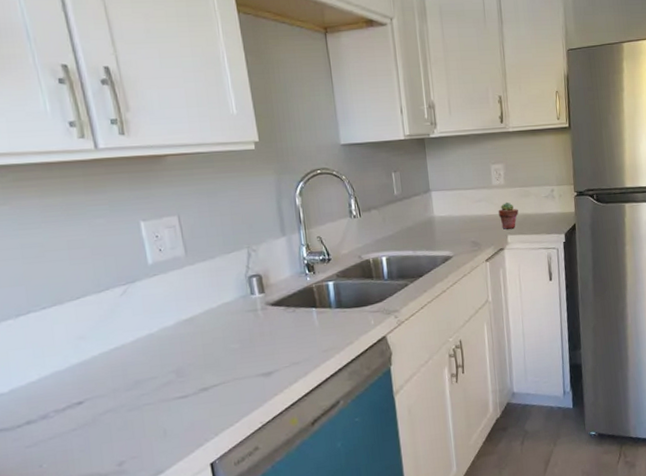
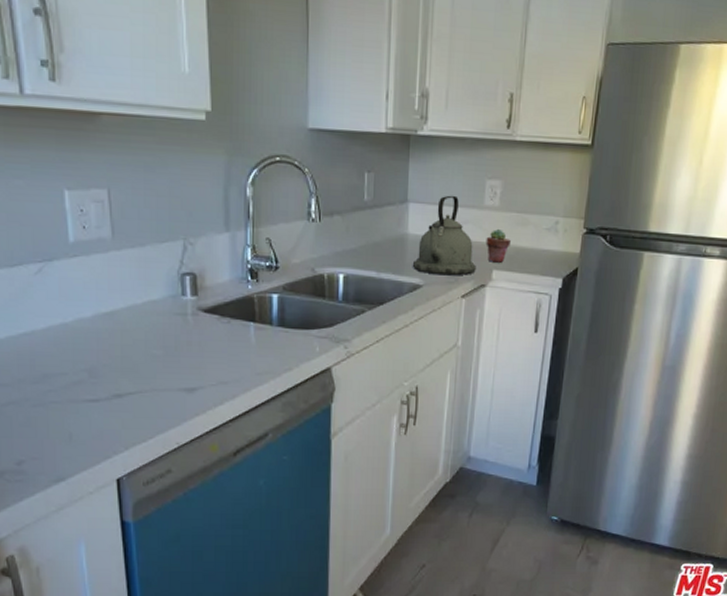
kettle: none [442,180,494,246] -> present [413,195,476,276]

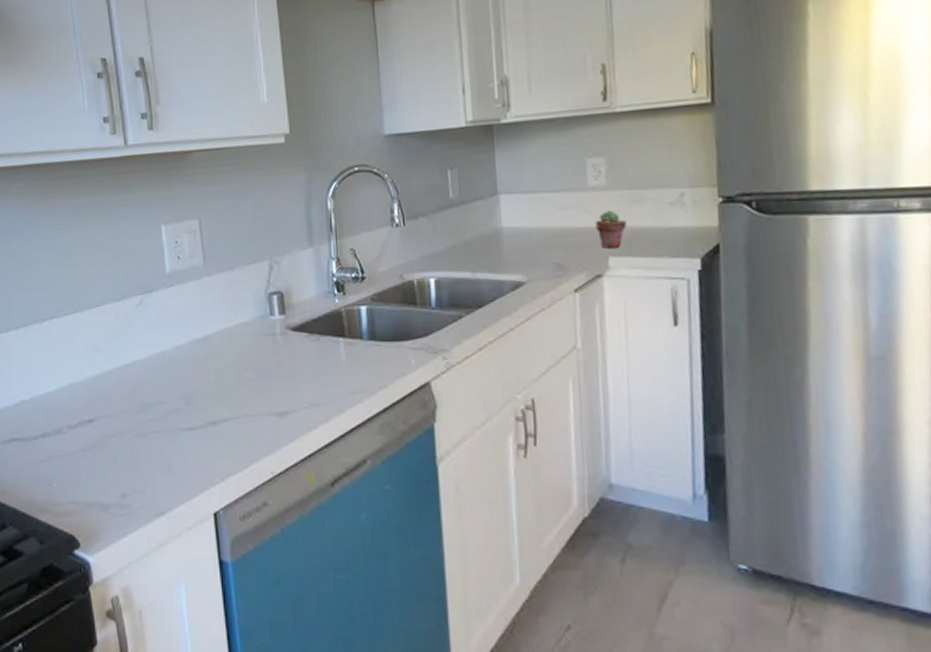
kettle: present [413,195,476,276] -> none [512,180,588,269]

